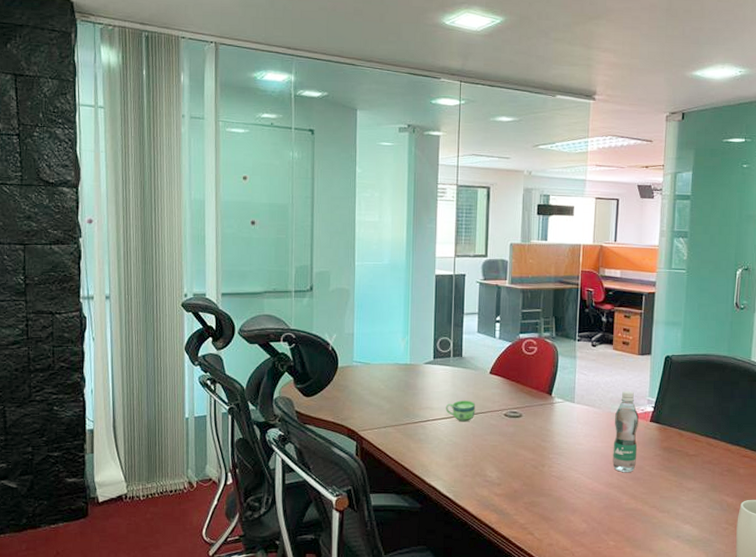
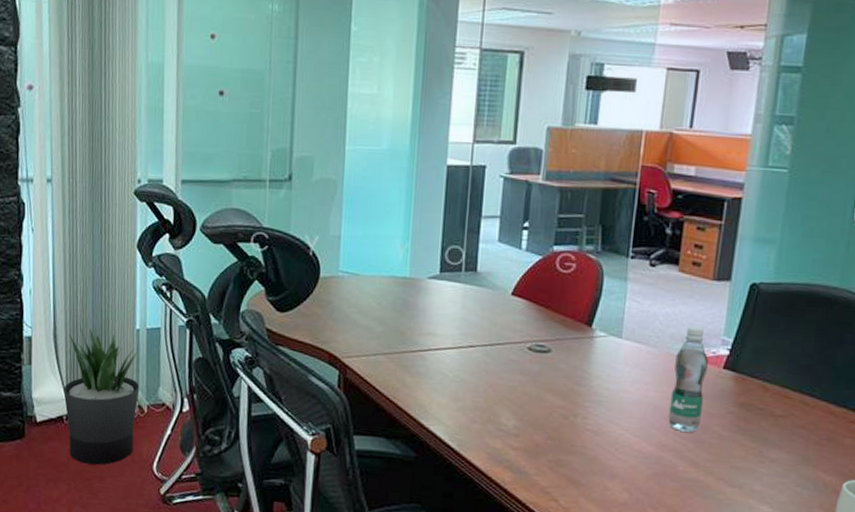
planter: none [122,416,190,535] -> present [63,324,140,465]
cup: present [445,400,476,422] -> none [452,327,491,355]

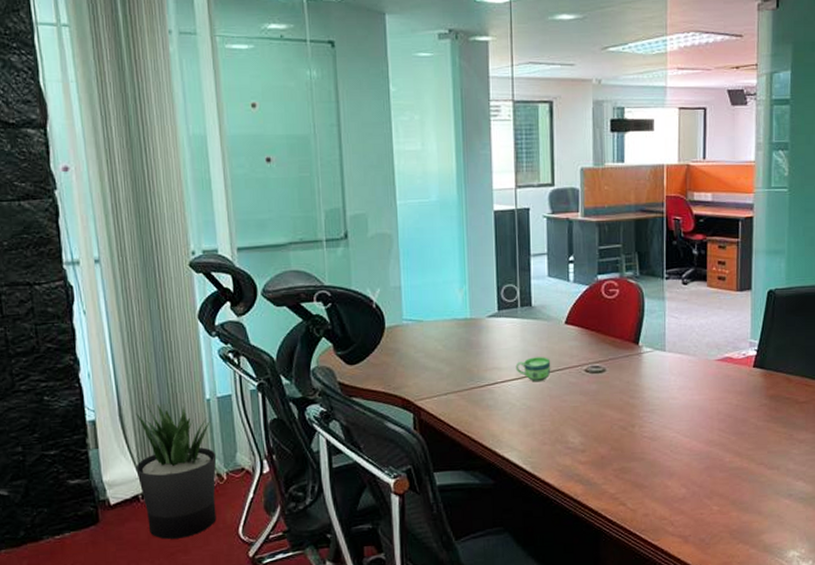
cup: none [452,327,491,355] -> present [515,357,551,382]
bottle: present [668,326,708,433] -> none [712,333,740,428]

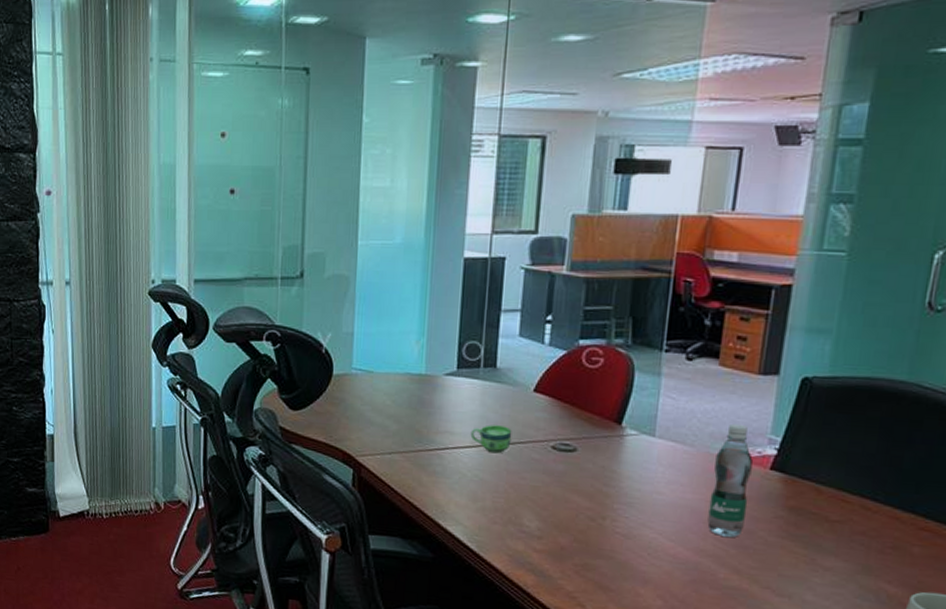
planter: present [136,401,217,539] -> none [84,422,157,560]
bottle: none [712,333,740,428] -> present [707,423,753,538]

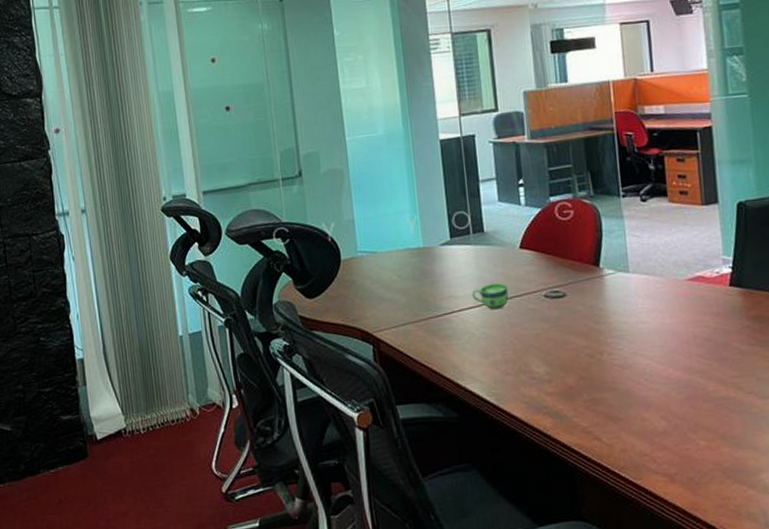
bottle: present [707,423,753,538] -> none [683,250,720,353]

